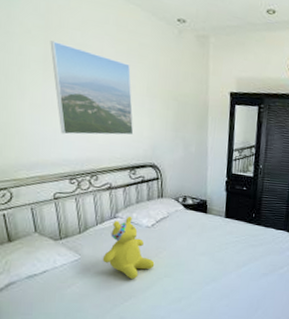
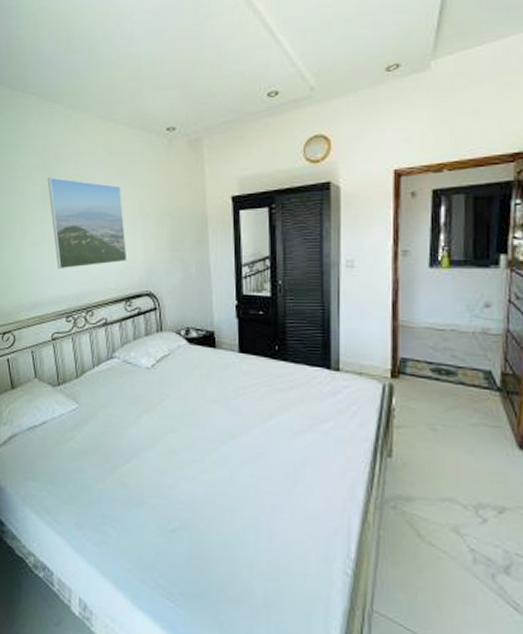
teddy bear: present [102,216,155,279] -> none [100,355,158,434]

